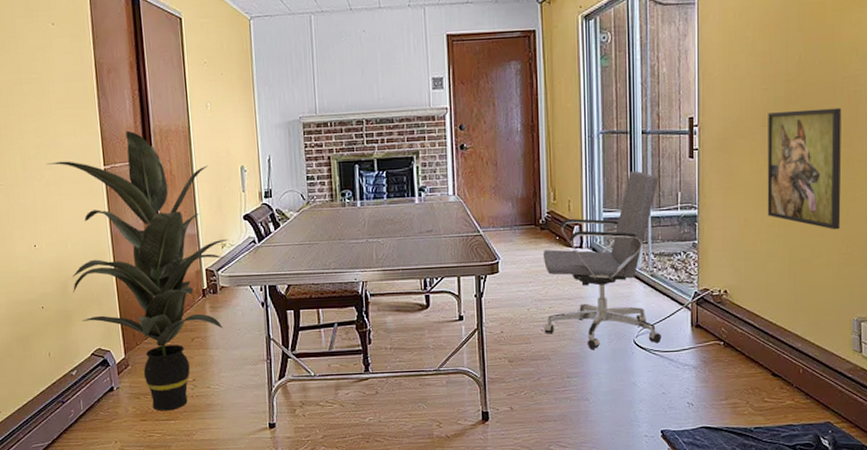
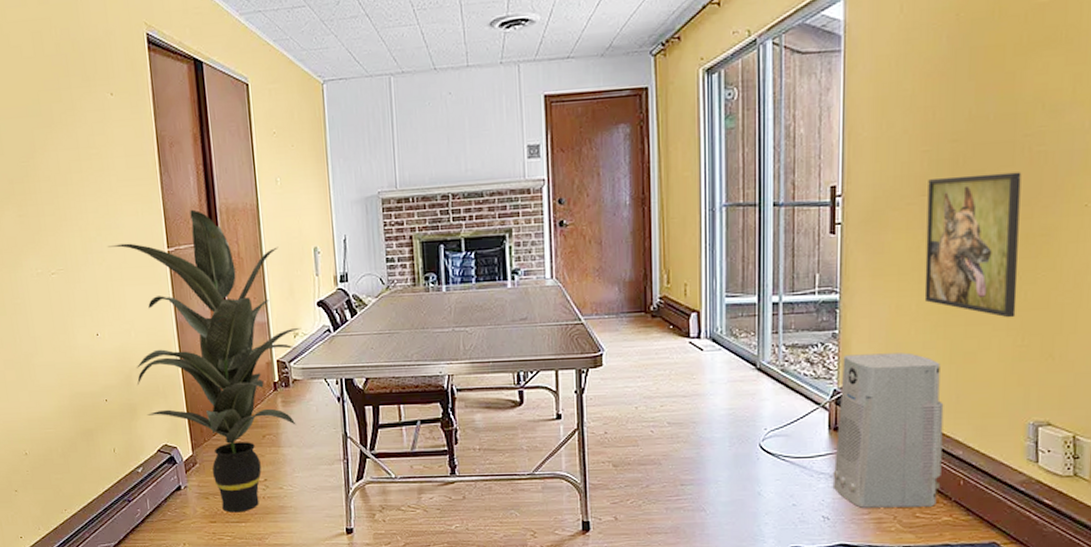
office chair: present [543,171,661,349] -> none [654,250,793,454]
air purifier: none [695,259,785,395] -> present [833,352,944,508]

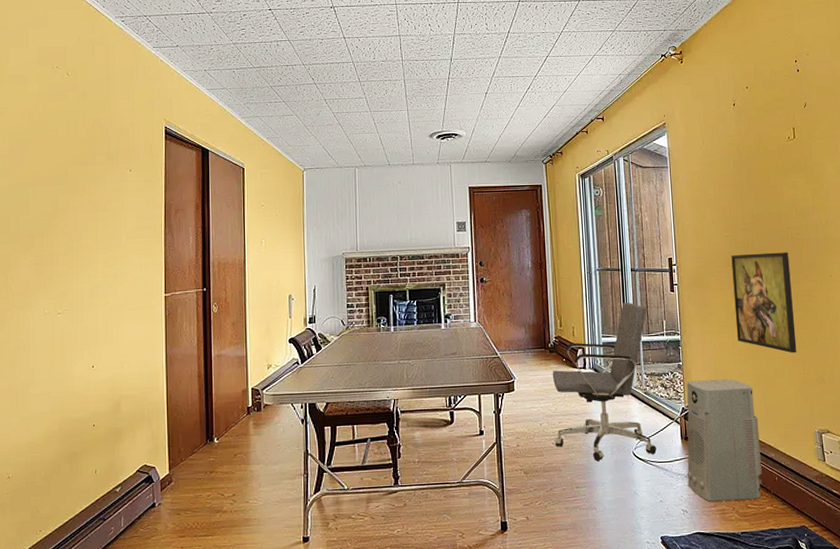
indoor plant: present [107,209,302,513] -> none [111,262,275,527]
office chair: none [654,250,793,454] -> present [552,302,657,461]

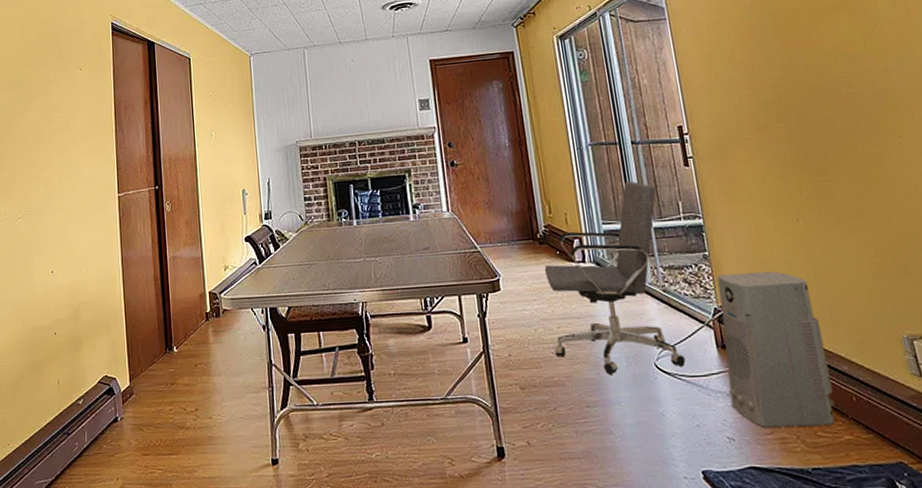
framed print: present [731,252,797,354] -> none [760,110,865,237]

